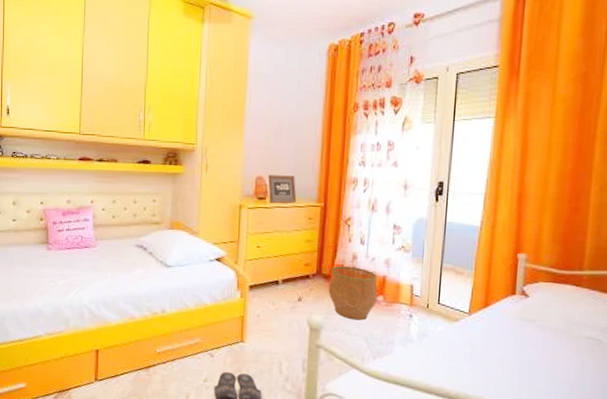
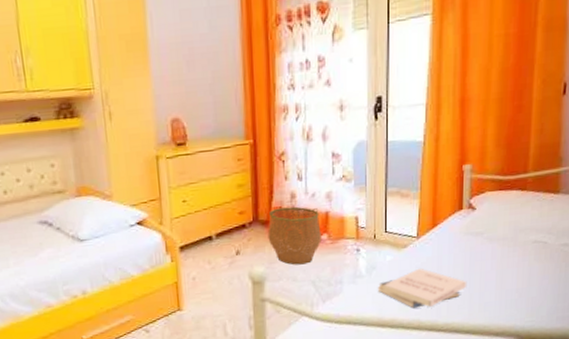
picture frame: present [268,175,297,204] -> none [185,112,222,149]
books: none [426,343,517,383] -> present [377,268,467,309]

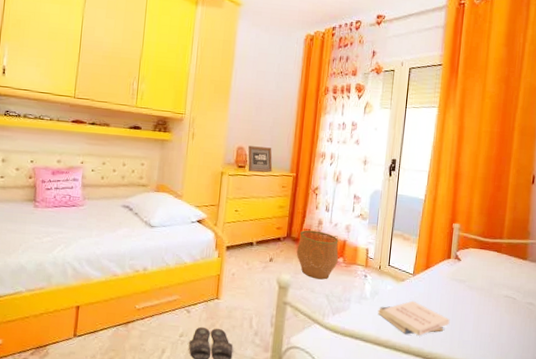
picture frame: none [185,112,222,149] -> present [248,146,273,172]

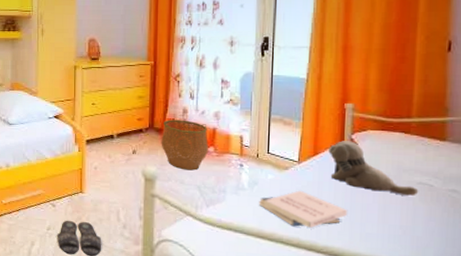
picture frame: present [248,146,273,172] -> none [100,37,128,64]
plush toy: none [438,257,505,308] -> present [328,141,419,197]

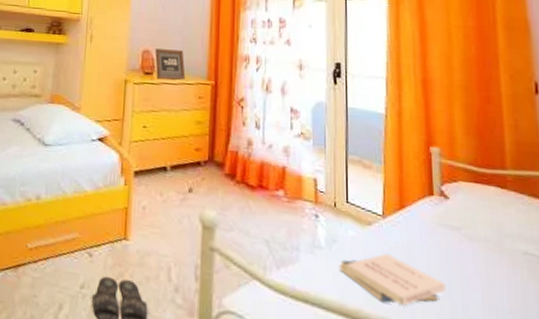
picture frame: none [100,37,128,64] -> present [155,48,186,80]
basket: present [161,119,208,171] -> none [222,152,277,219]
plush toy: present [328,141,419,197] -> none [416,192,526,270]

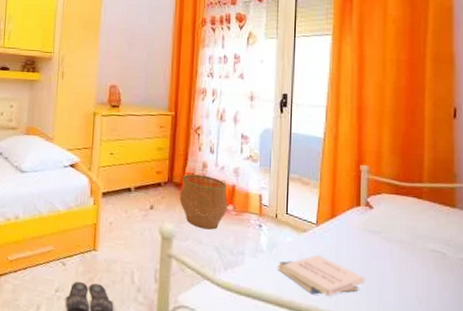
picture frame: present [155,48,186,80] -> none [121,84,149,112]
basket: none [222,152,277,219] -> present [179,174,227,230]

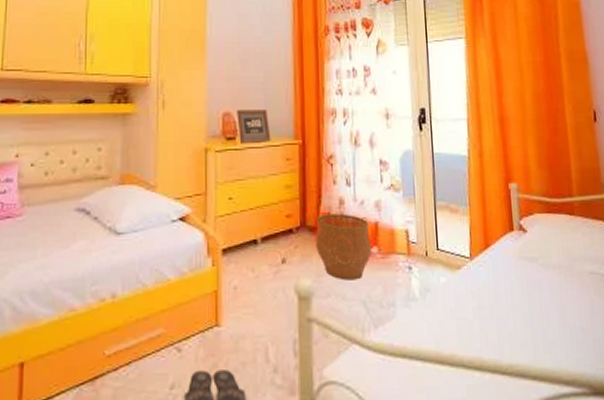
picture frame: none [121,84,149,112] -> present [237,109,271,144]
books: present [277,254,366,296] -> none [432,294,528,343]

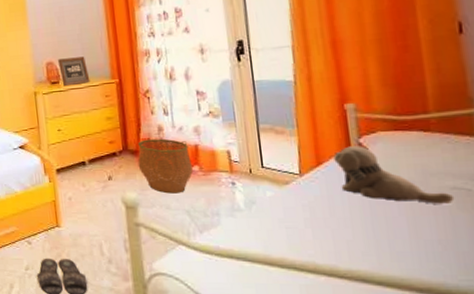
plush toy: none [499,228,593,291] -> present [333,146,455,205]

